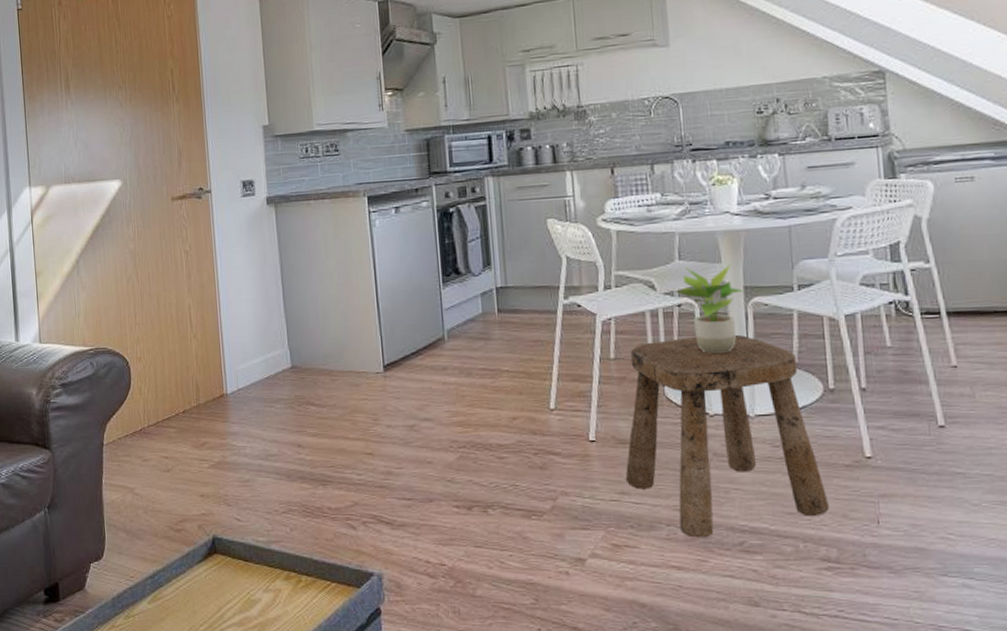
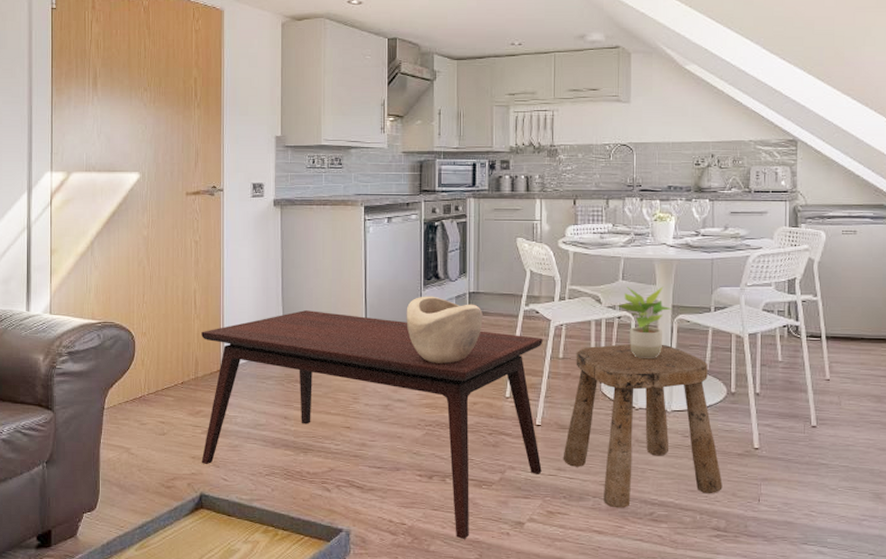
coffee table: none [200,321,601,581] -> present [201,310,543,539]
decorative bowl: none [425,294,515,374] -> present [406,296,483,364]

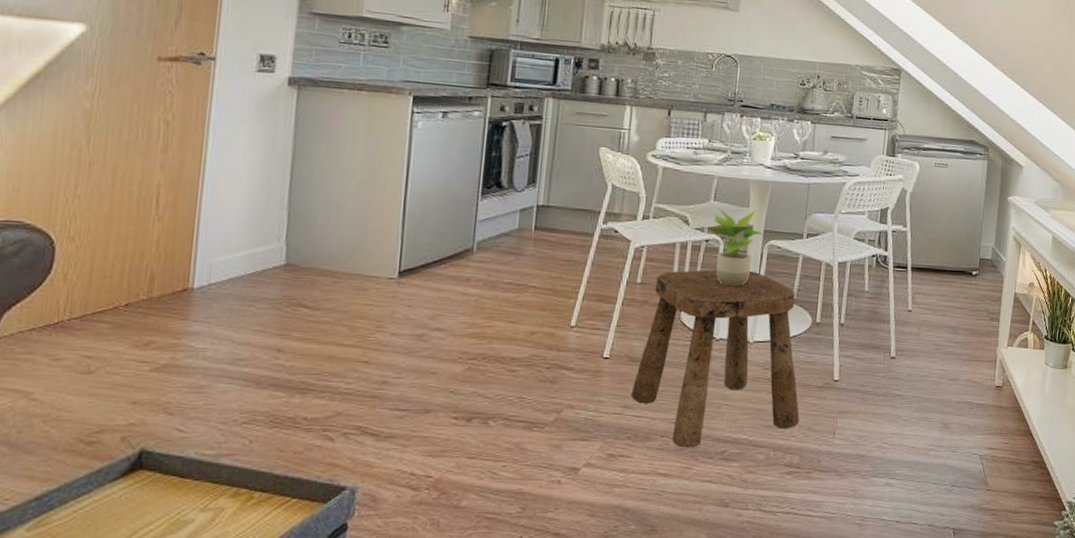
coffee table: present [201,310,543,539] -> none [145,217,620,491]
decorative bowl: present [406,296,483,364] -> none [455,207,552,287]

